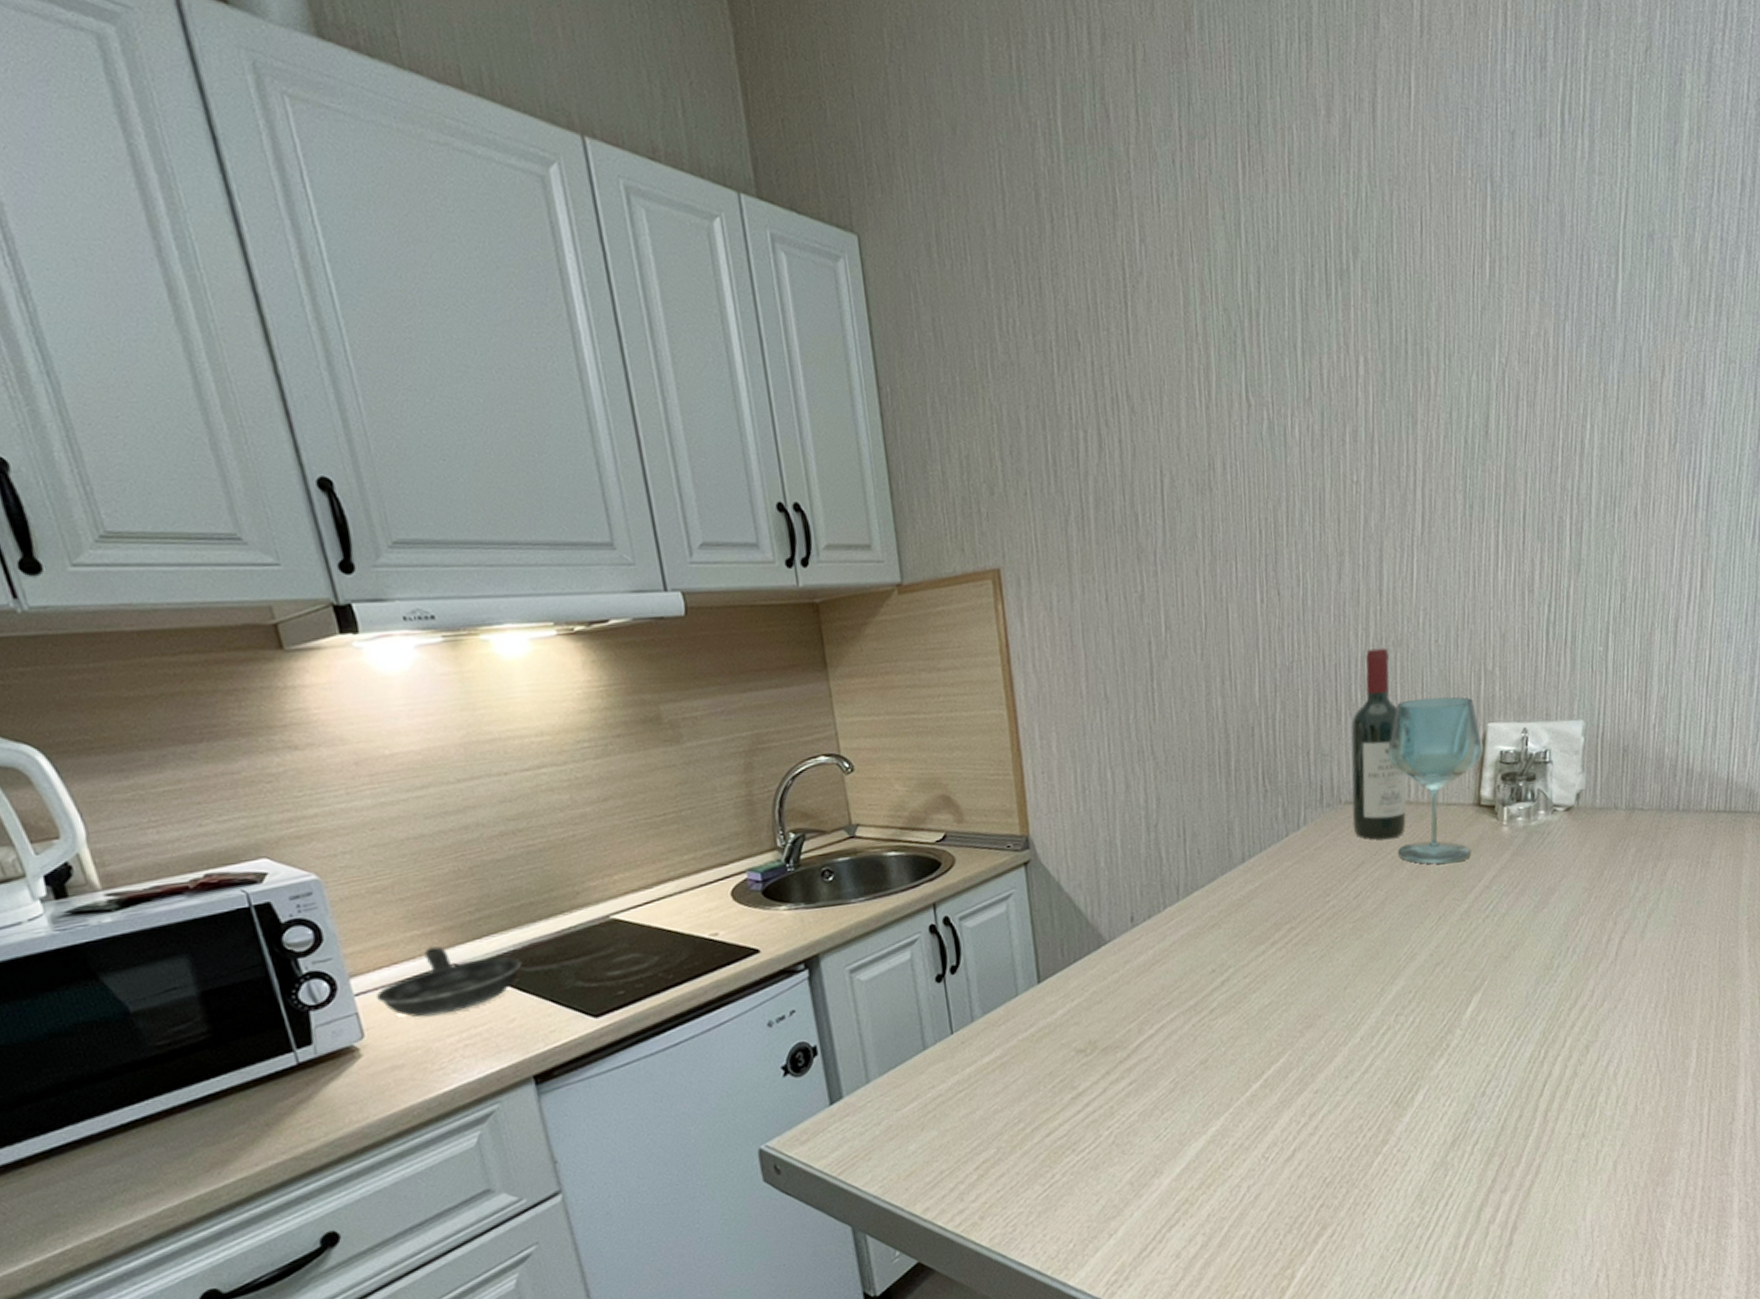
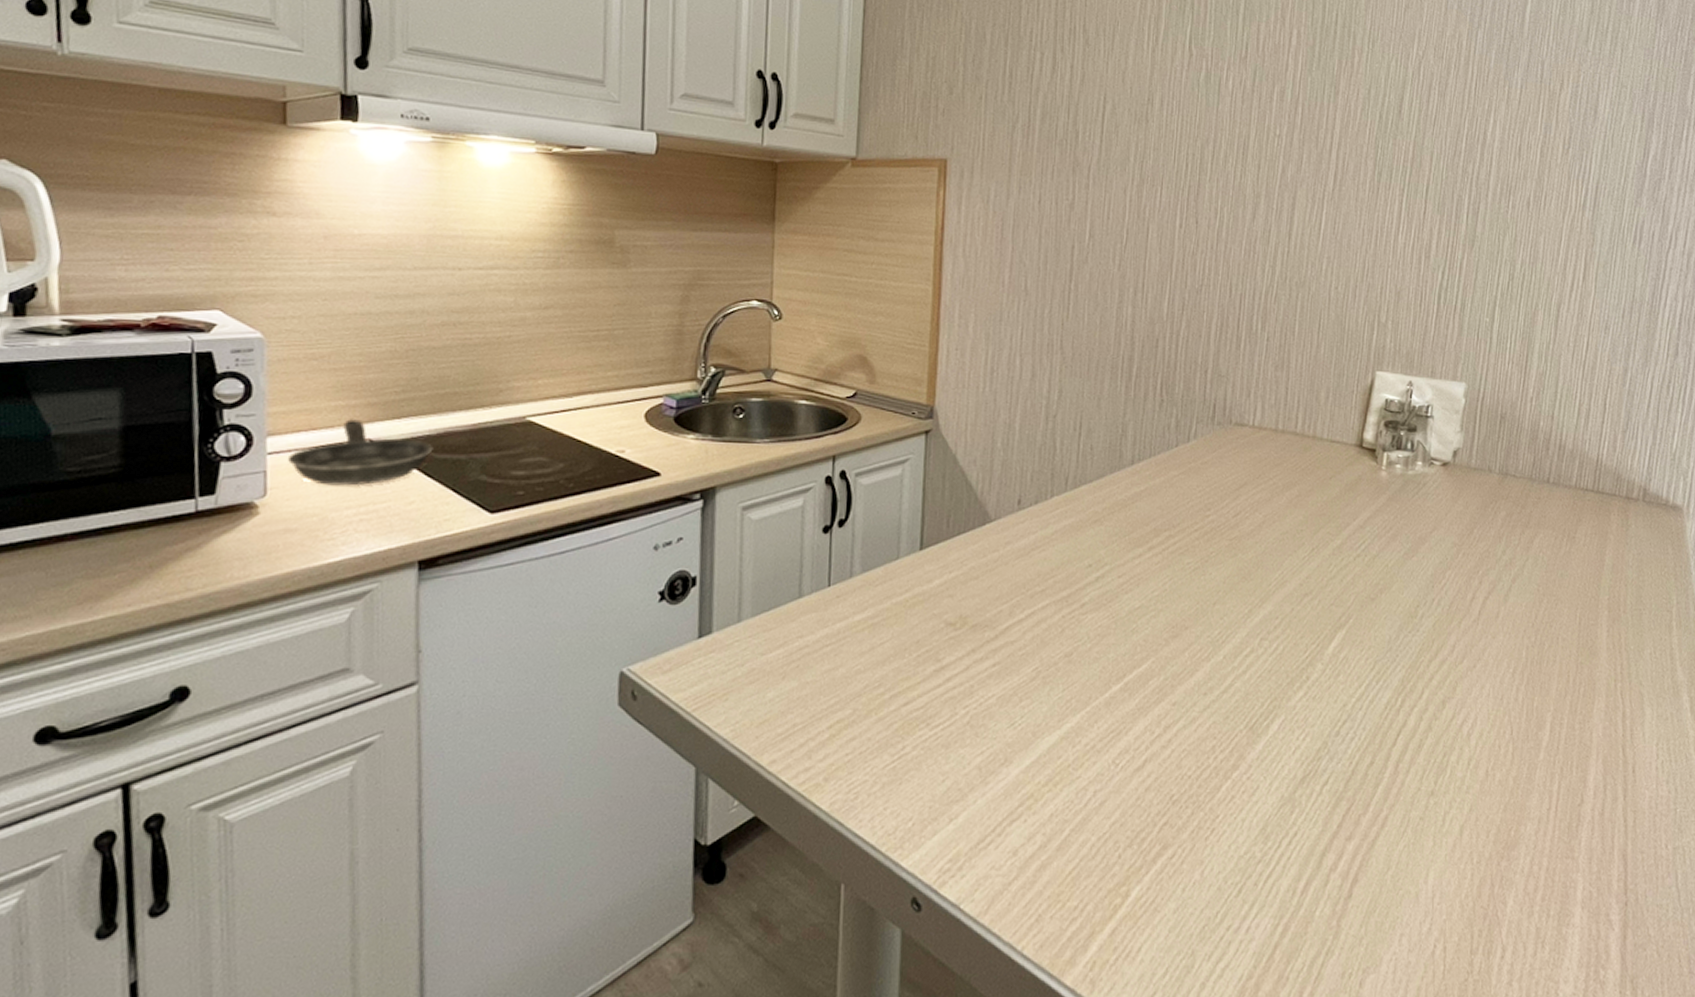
wine bottle: present [1350,647,1407,839] -> none [1240,285,1295,464]
wine glass: present [1387,697,1484,865] -> none [1280,337,1370,498]

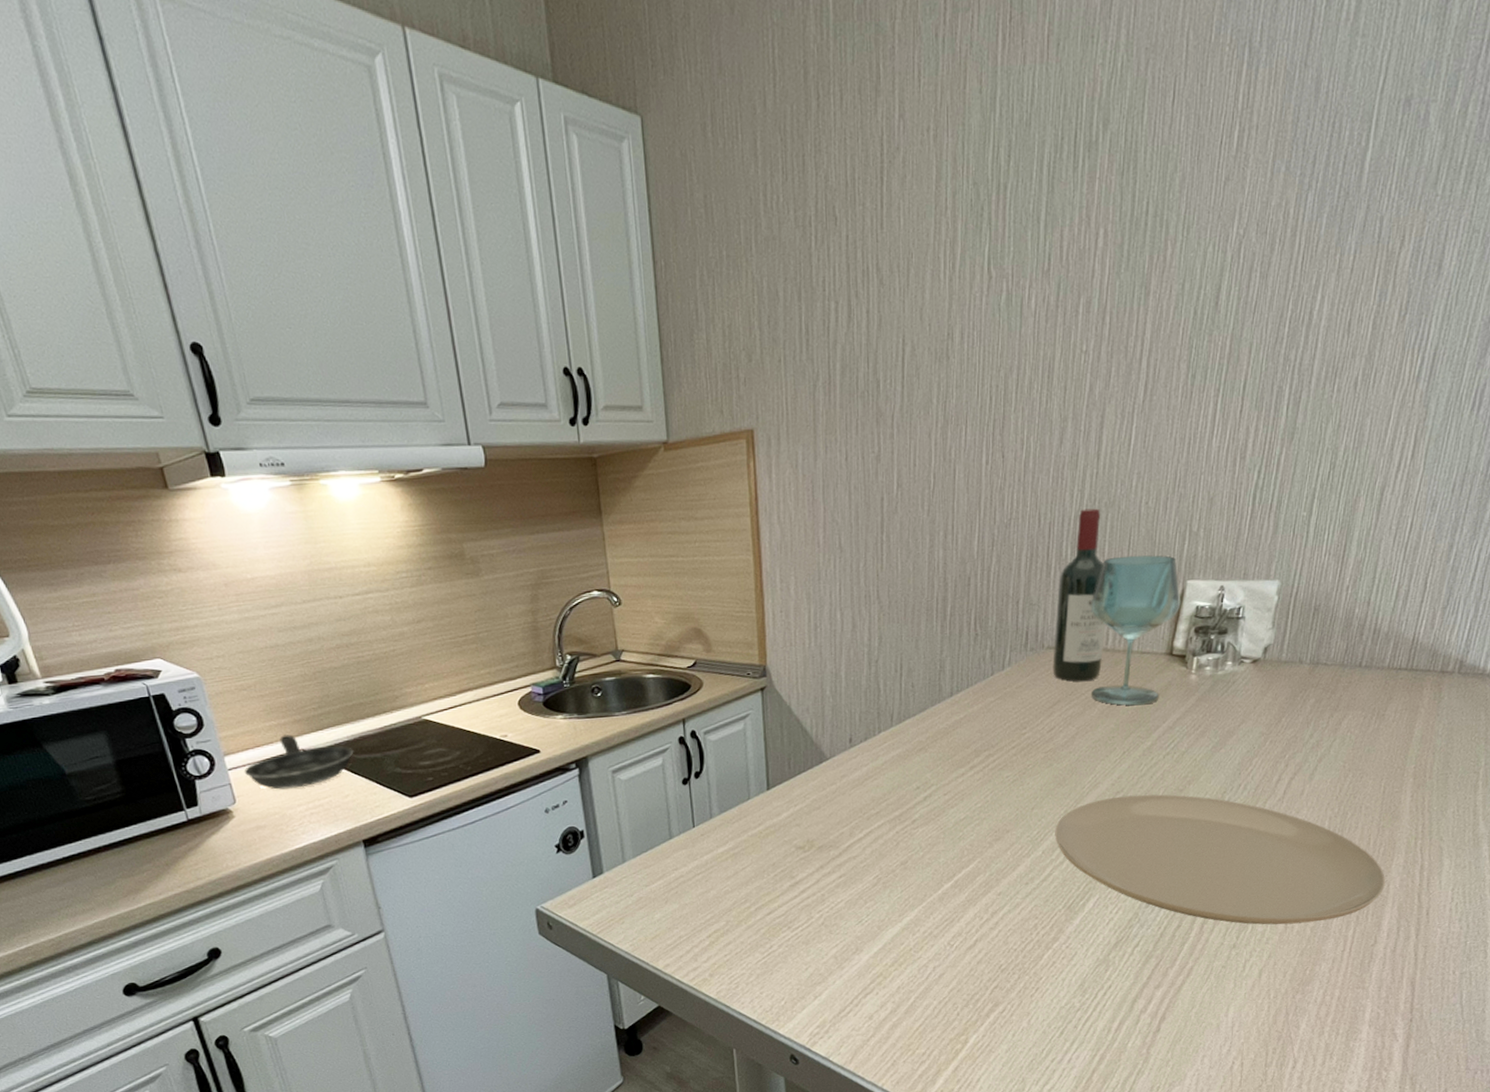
plate: none [1238,599,1588,771] -> present [1055,794,1385,925]
wine bottle: none [1240,285,1295,464] -> present [1053,508,1106,681]
wine glass: none [1280,337,1370,498] -> present [1091,555,1181,706]

